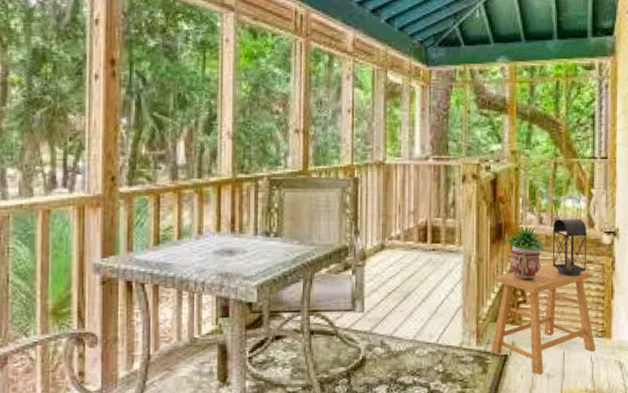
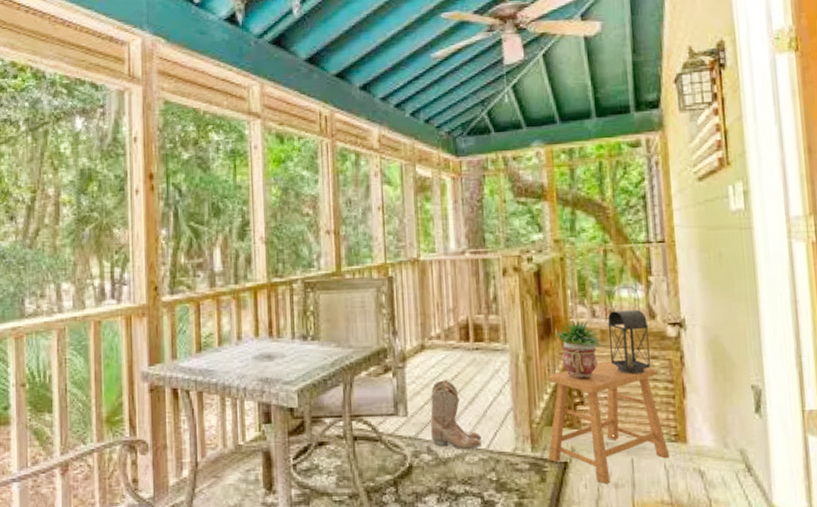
boots: none [385,277,431,343] -> present [430,379,481,449]

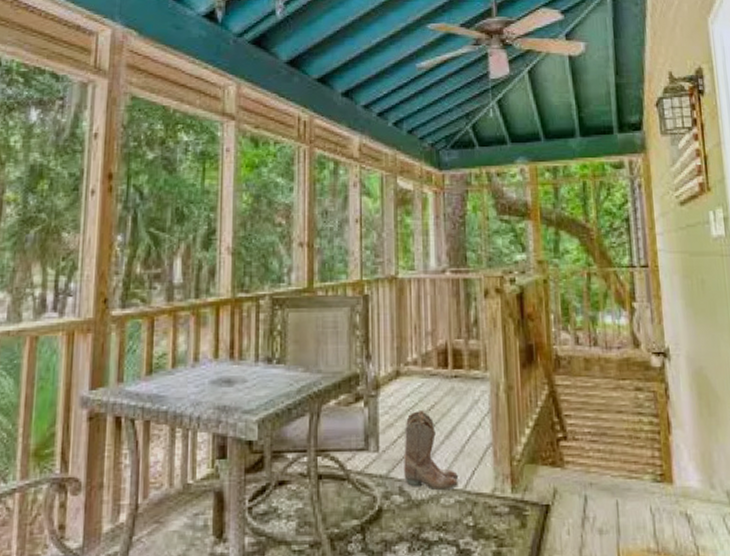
stool: present [548,359,669,485] -> none [529,391,655,531]
potted plant: present [554,319,604,378] -> none [537,346,588,410]
lantern: present [606,287,650,375] -> none [590,313,635,408]

